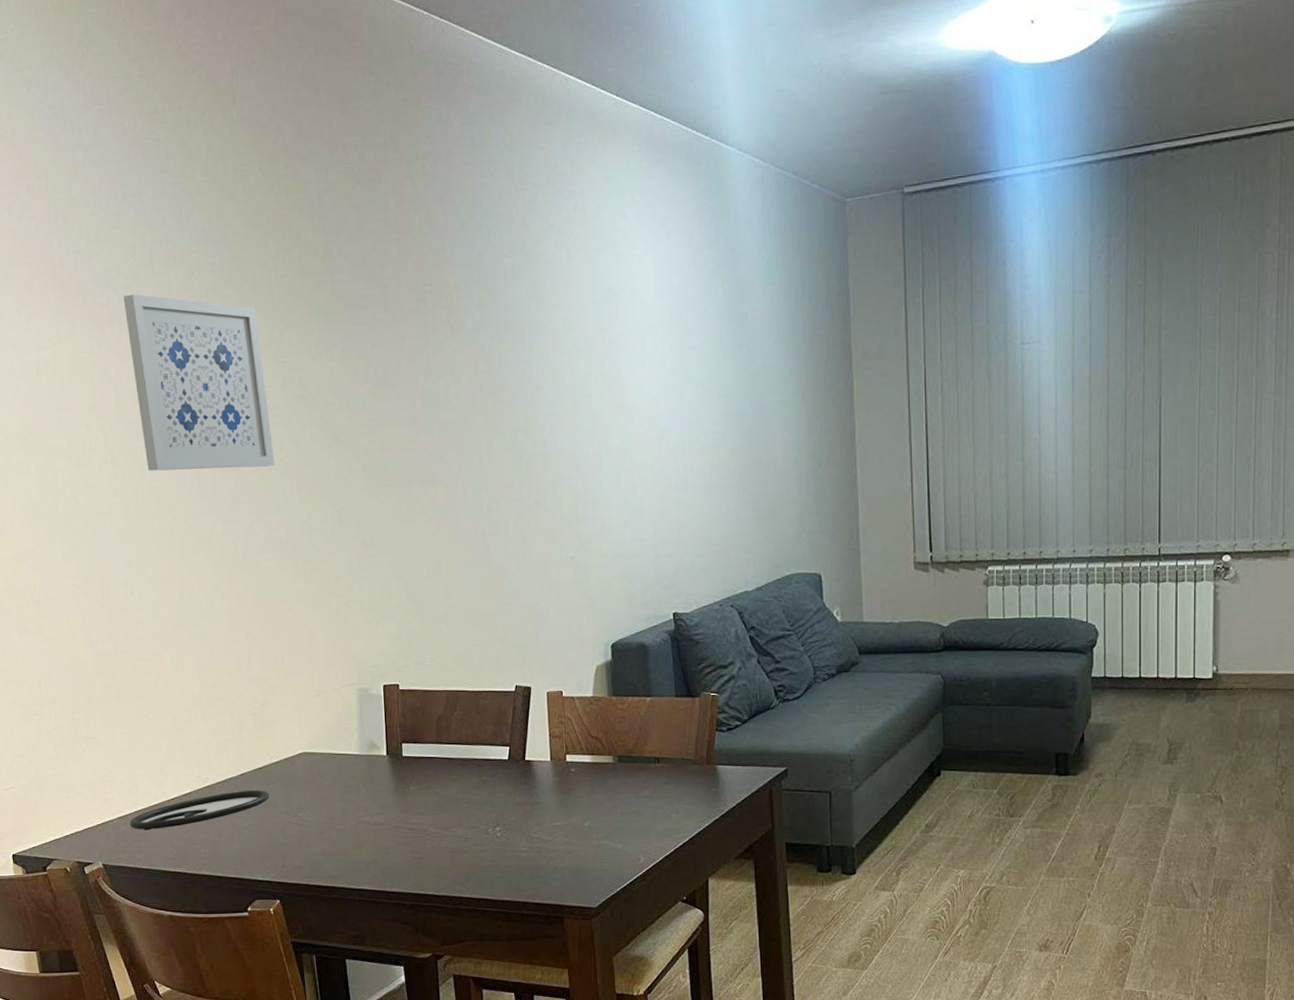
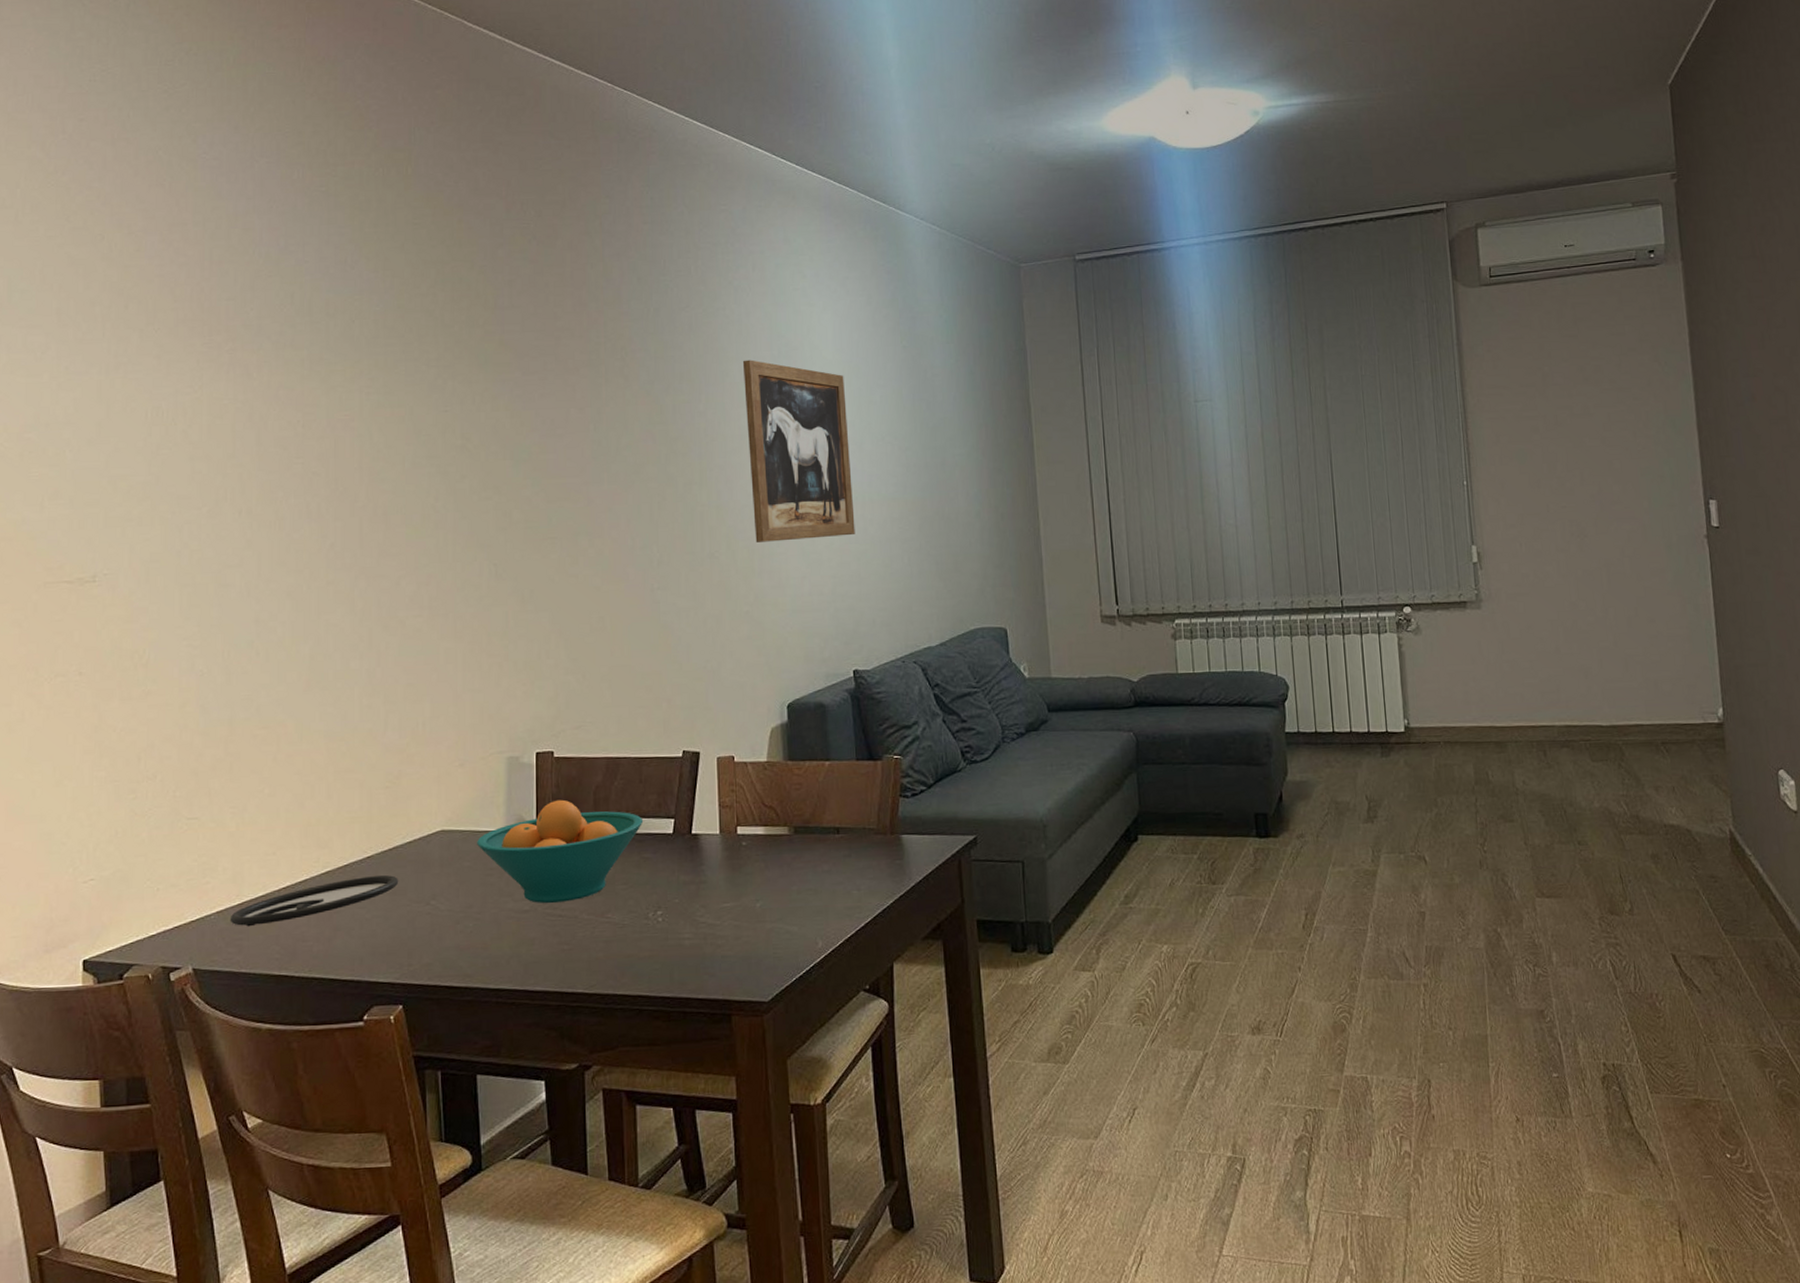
wall art: present [123,294,275,471] -> none [275,341,430,522]
fruit bowl: none [335,727,482,818] -> present [477,799,644,903]
wall art: none [564,306,676,490] -> present [742,359,855,542]

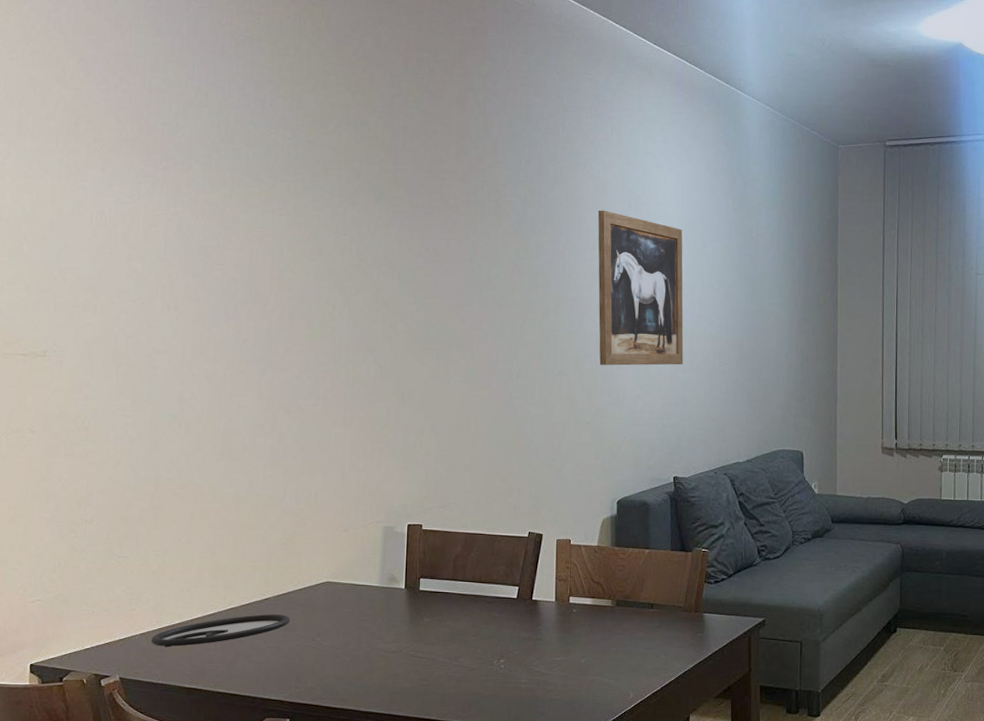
fruit bowl: present [477,799,644,903] -> none [356,564,493,647]

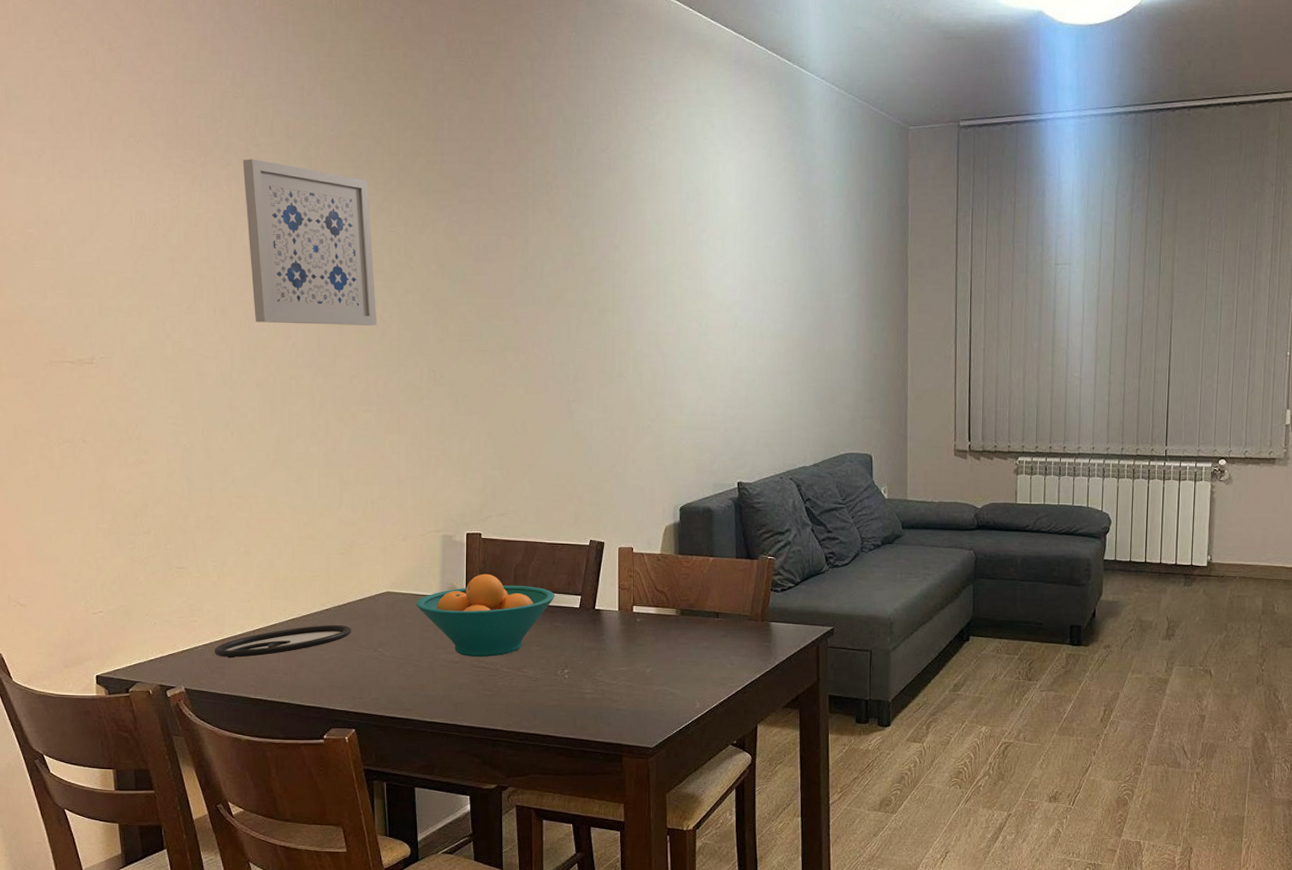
wall art: none [203,164,328,323] -> present [242,159,377,326]
fruit bowl: none [356,564,493,647] -> present [416,573,555,657]
wall art: present [597,210,684,366] -> none [654,201,746,367]

